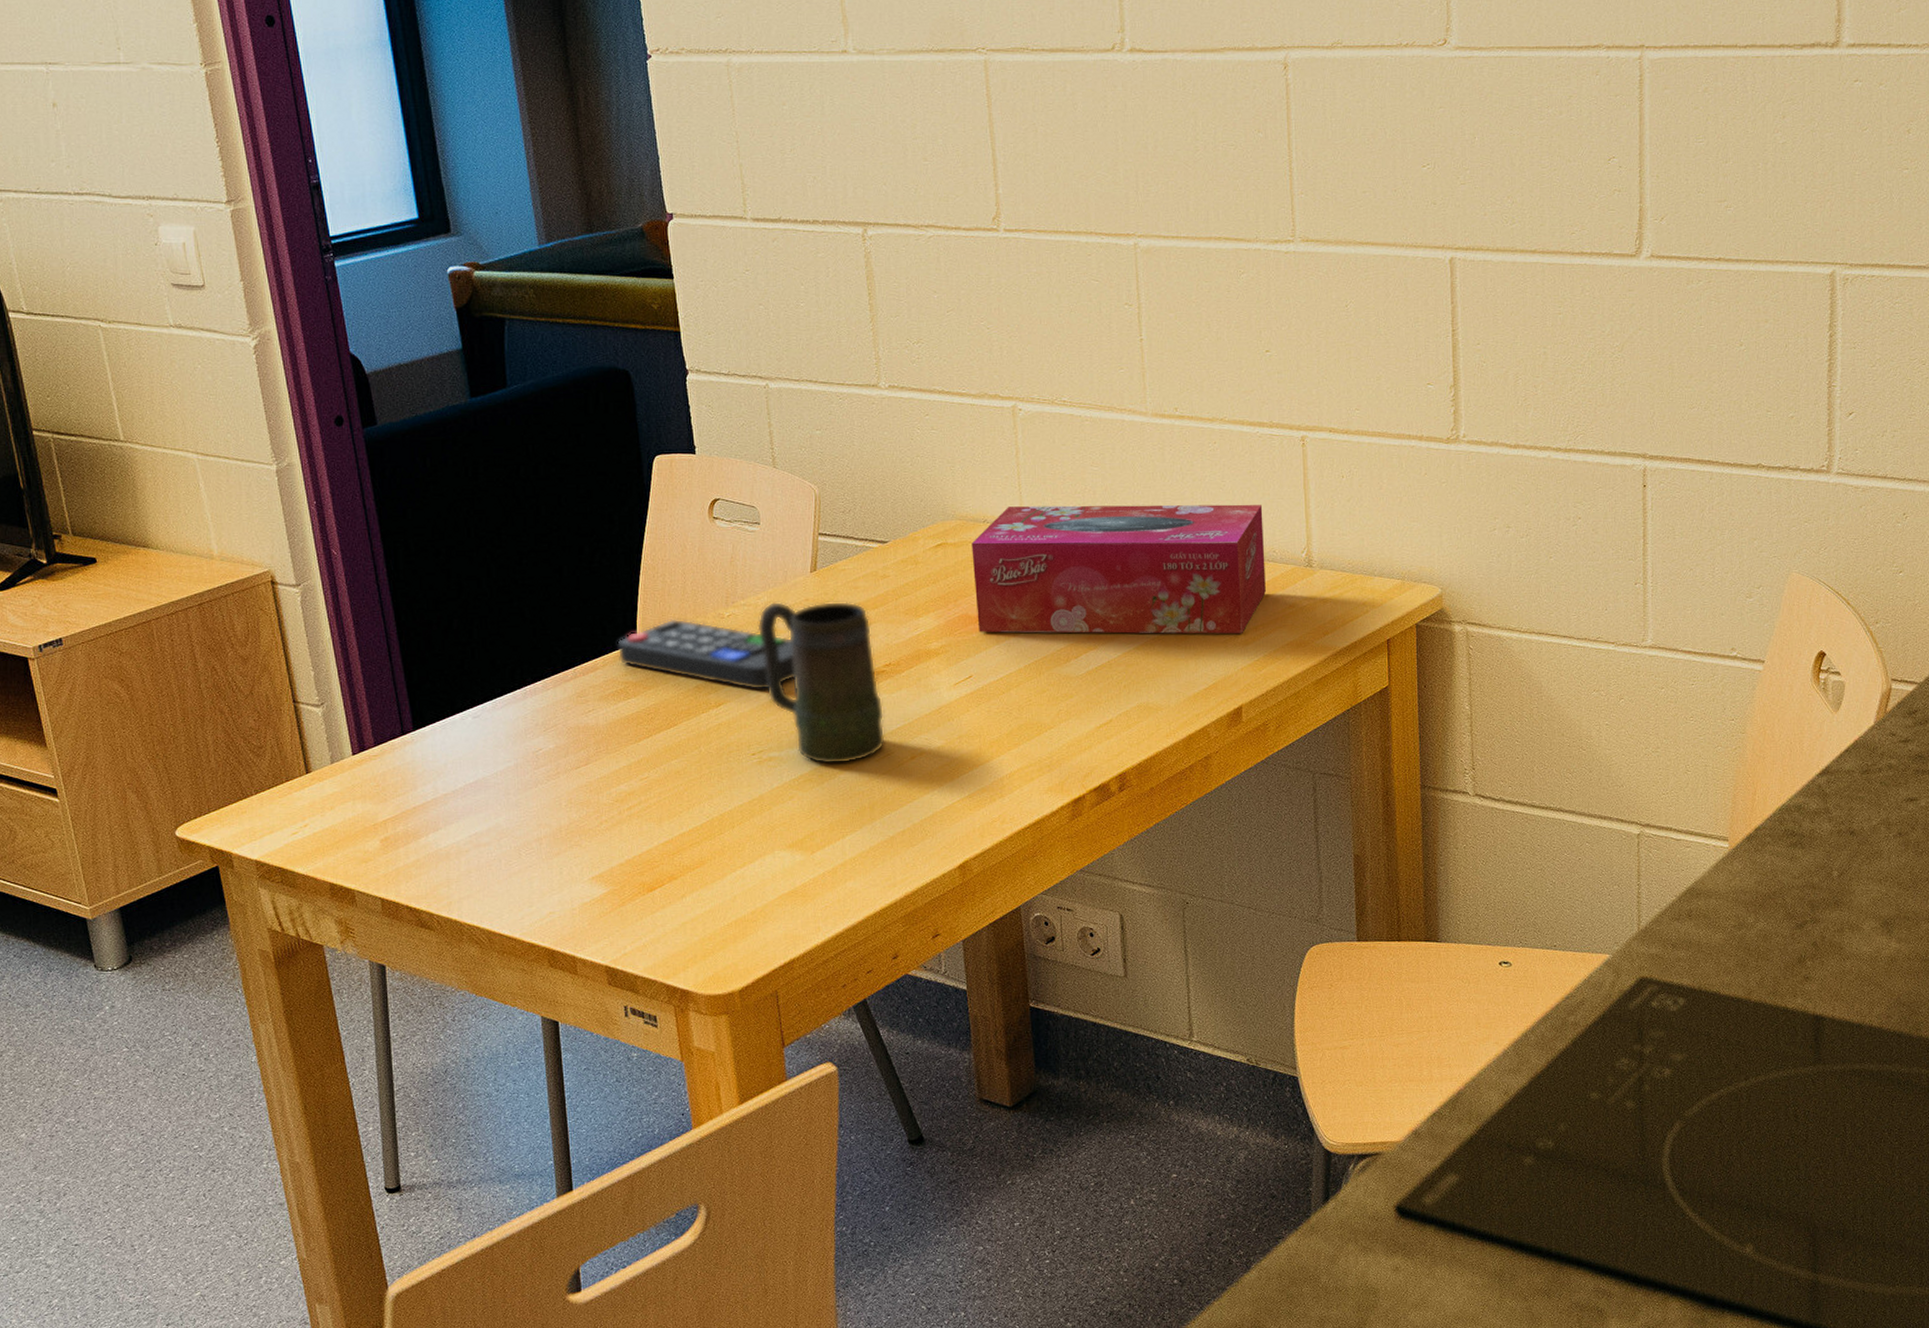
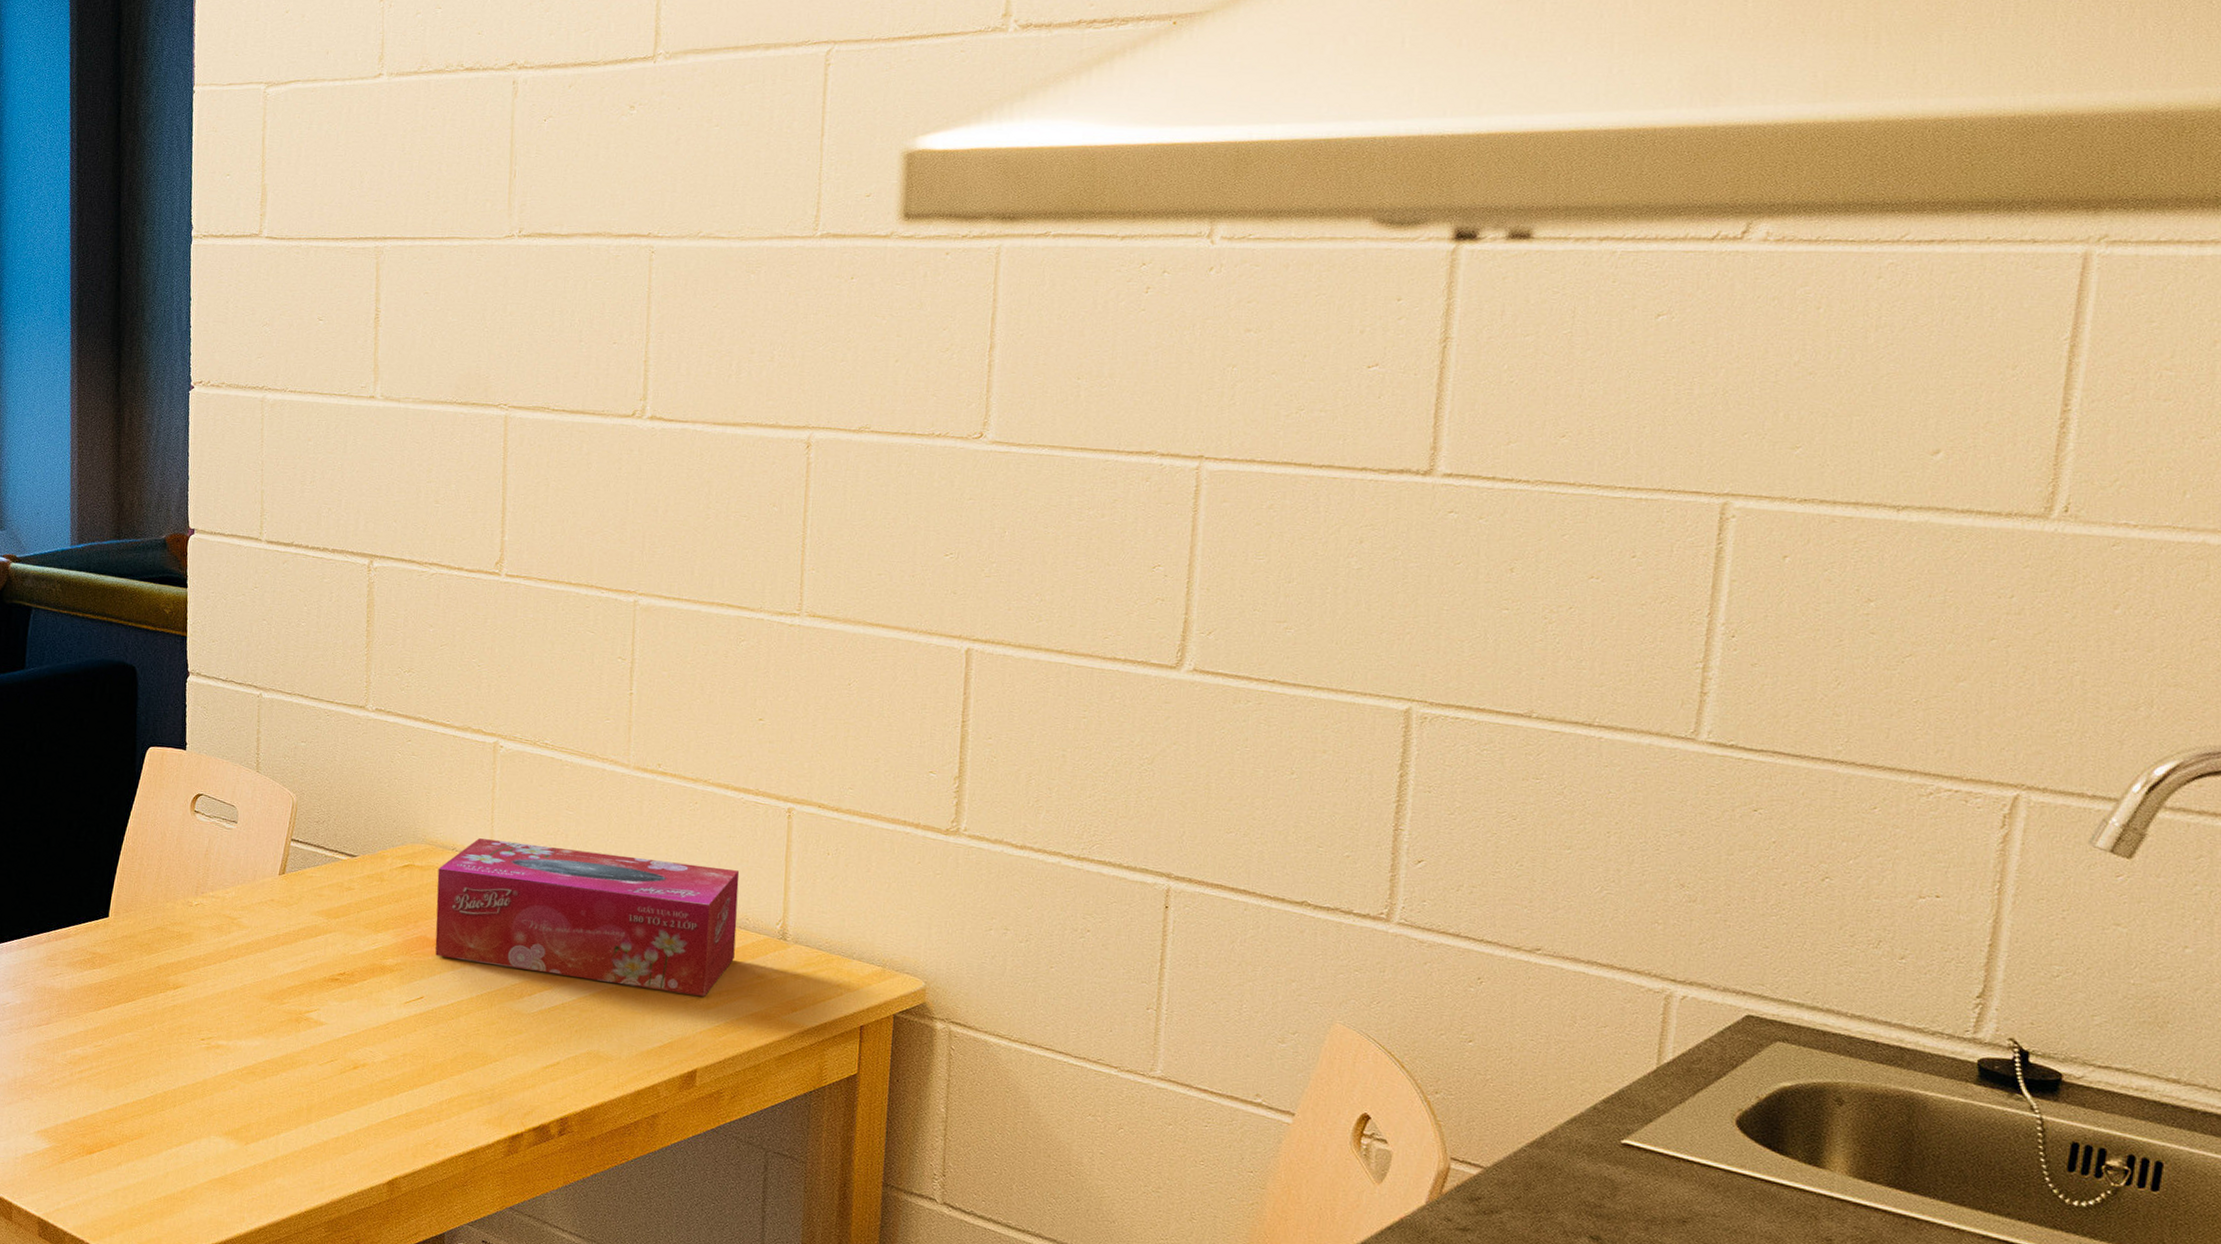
remote control: present [617,618,795,691] -> none [90,900,254,981]
mug: present [757,601,885,765] -> none [222,897,333,1063]

